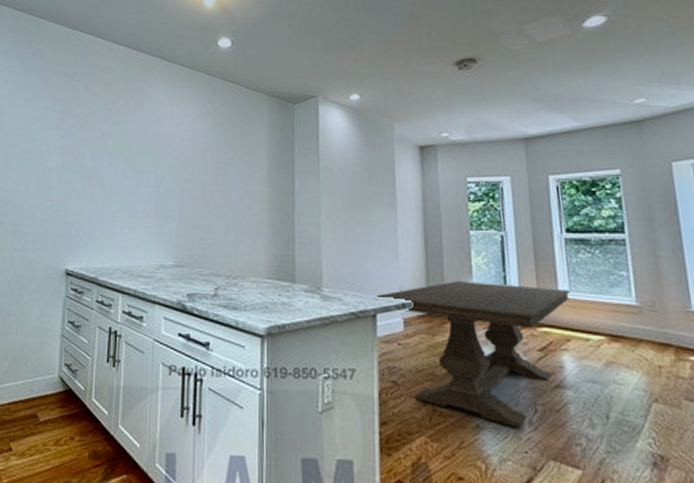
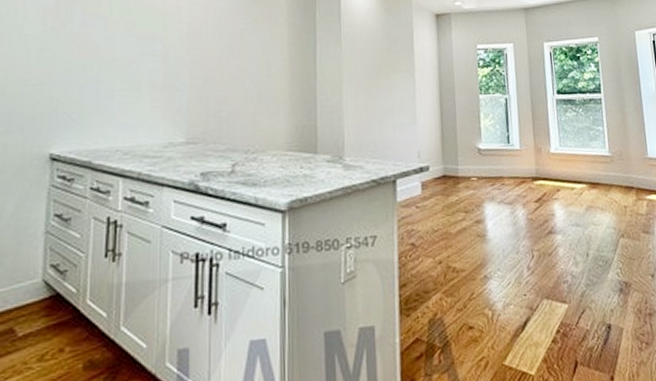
dining table: present [376,281,570,428] -> none [396,142,560,274]

